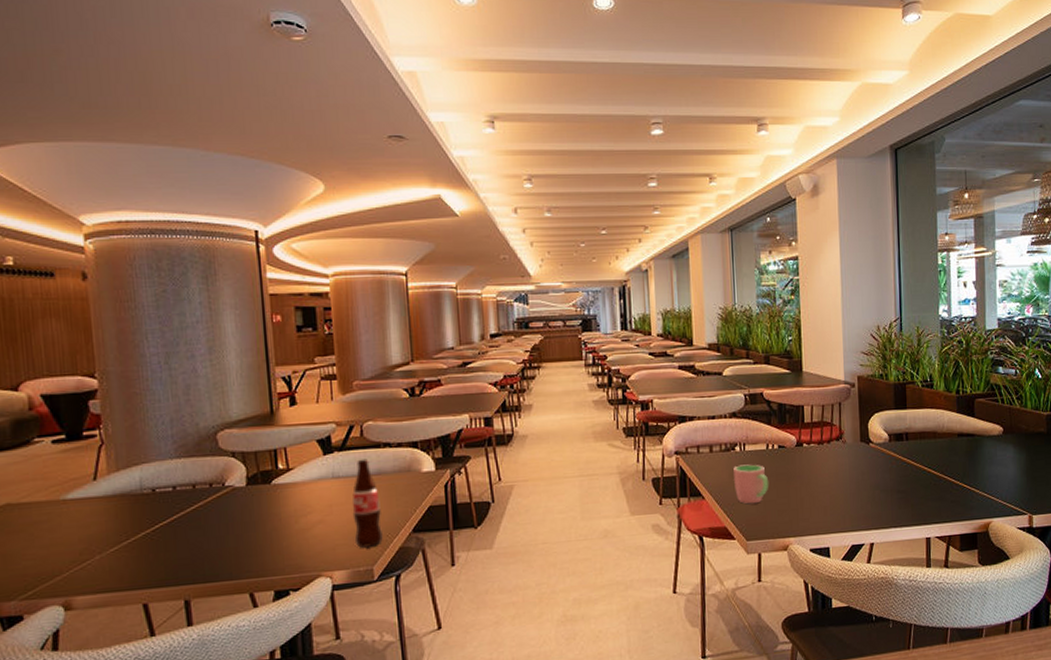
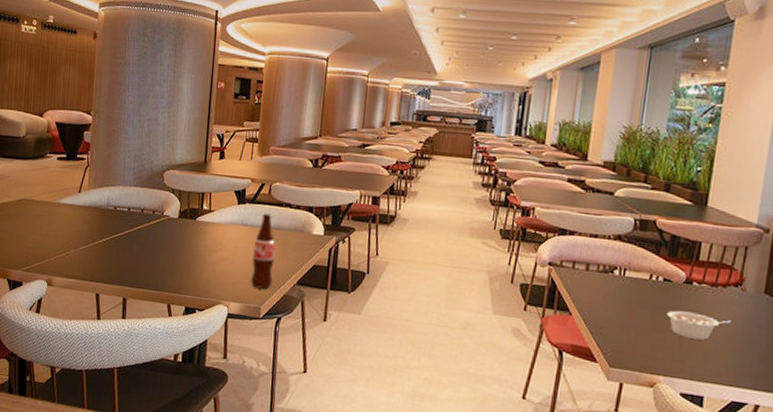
cup: present [733,464,769,504] -> none [606,289,646,332]
legume: none [786,472,838,497] -> present [666,310,730,340]

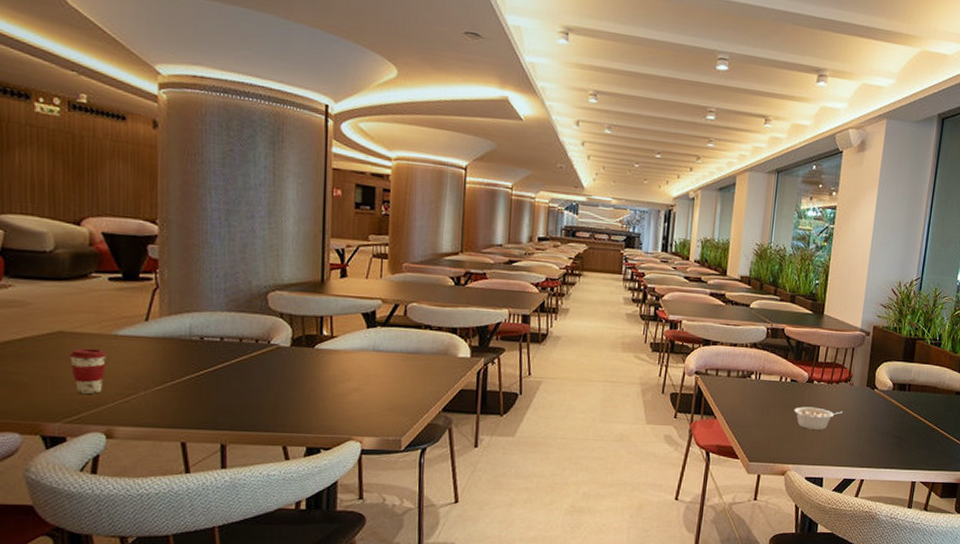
coffee cup: none [29,212,52,250] -> present [70,348,106,395]
bottle: present [250,213,276,289] -> none [387,337,415,419]

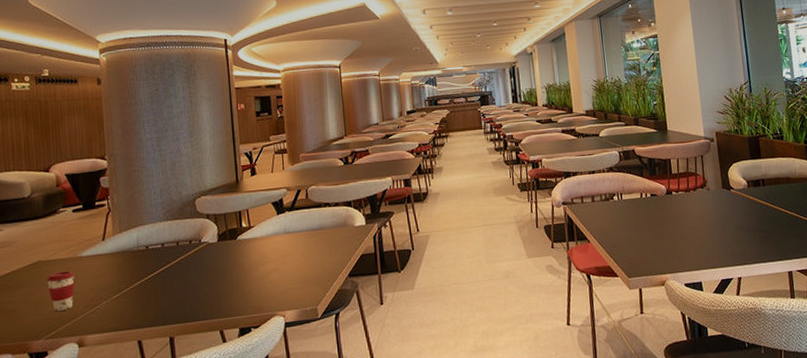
legume: present [794,406,842,430] -> none [659,215,705,238]

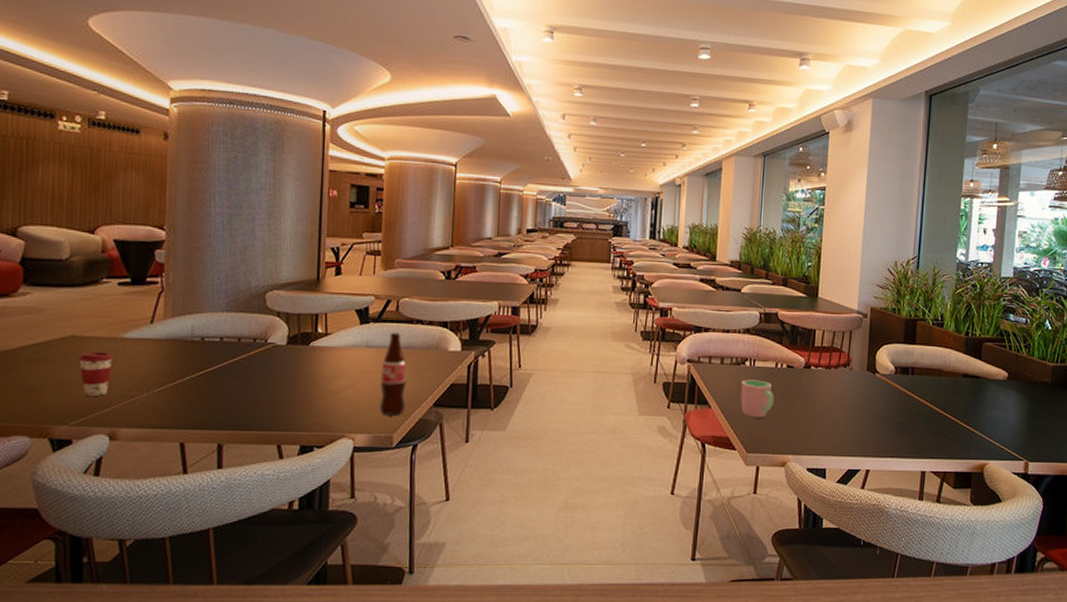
bottle: none [300,216,325,291] -> present [379,332,407,415]
cup: none [613,211,645,246] -> present [741,379,775,418]

